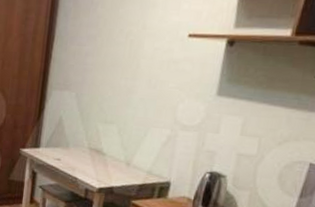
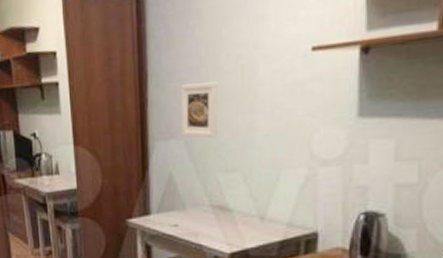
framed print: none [74,48,109,95] -> present [180,82,218,138]

